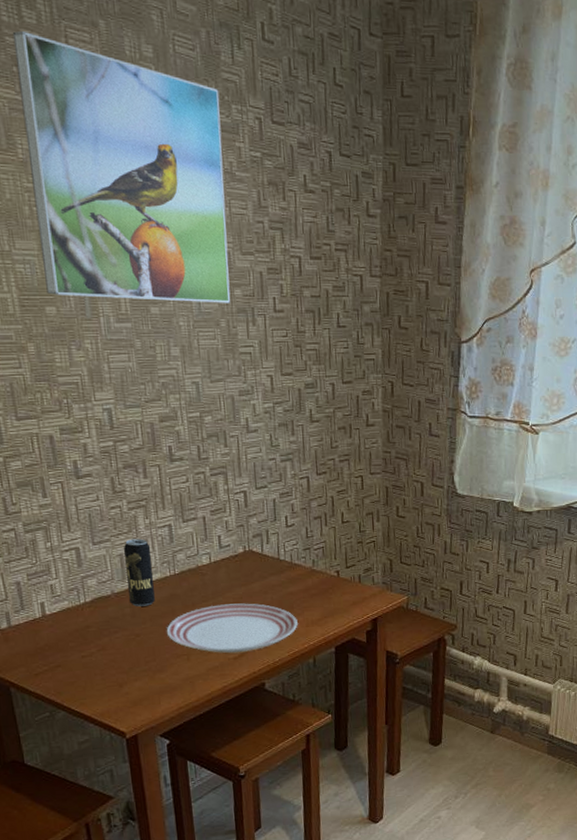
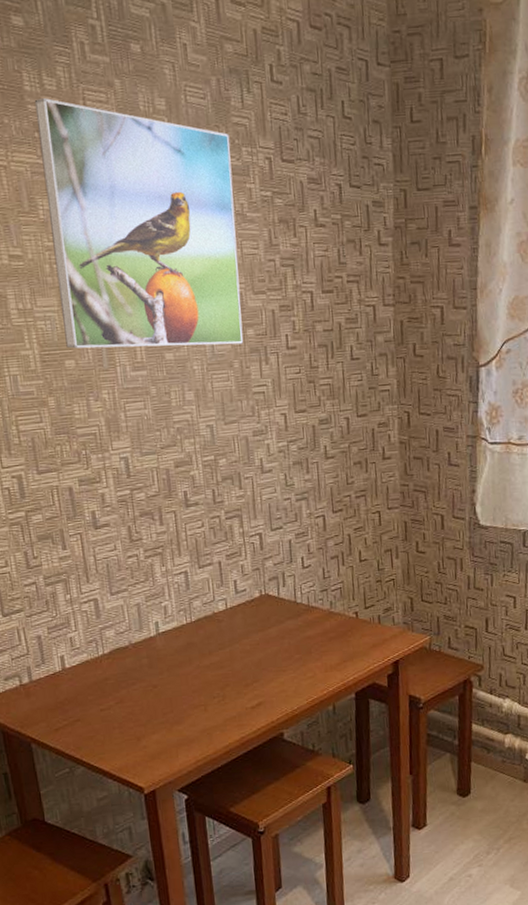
beverage can: present [124,538,155,607] -> none [141,587,172,657]
dinner plate: present [166,603,298,653] -> none [183,649,316,703]

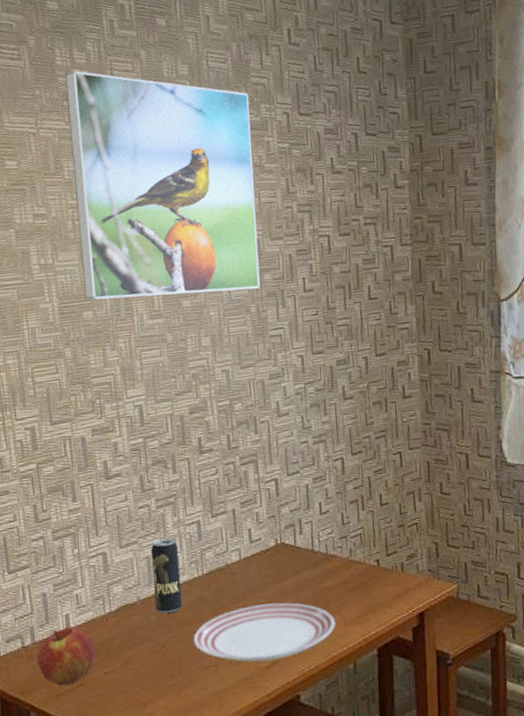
apple: none [35,667,93,721] -> present [37,626,98,686]
beverage can: none [141,587,172,657] -> present [151,538,182,613]
dinner plate: none [183,649,316,703] -> present [193,602,335,662]

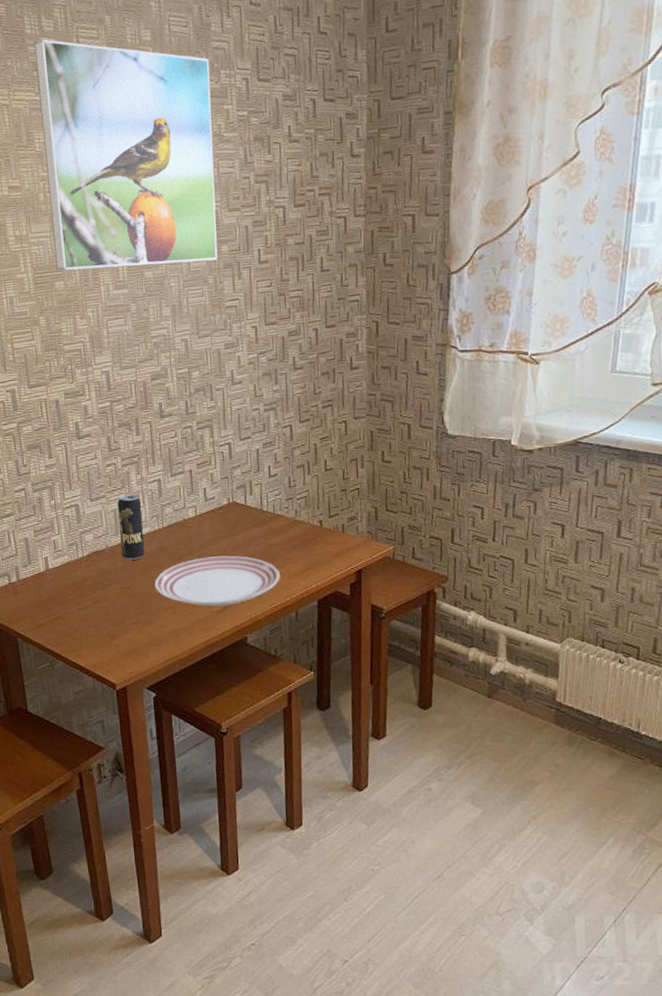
apple: present [37,626,98,686] -> none [22,568,73,618]

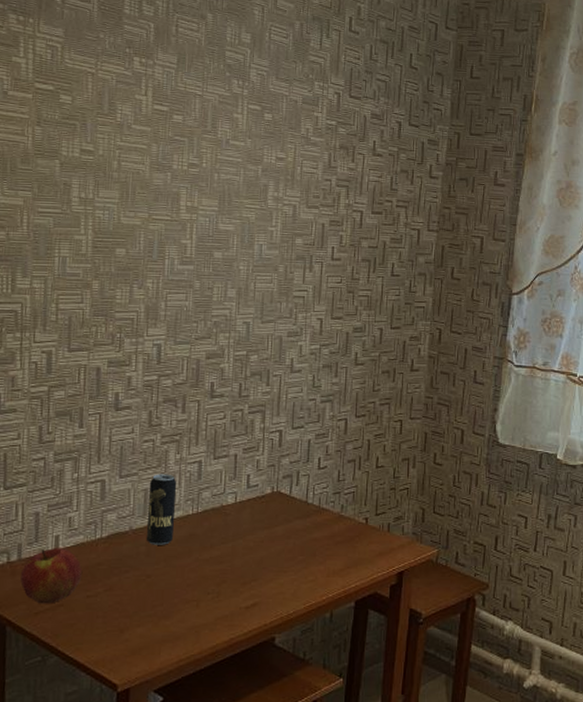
apple: none [22,568,73,618] -> present [20,548,83,604]
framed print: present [34,39,218,271] -> none [120,21,305,251]
dinner plate: present [154,555,280,606] -> none [179,547,318,602]

